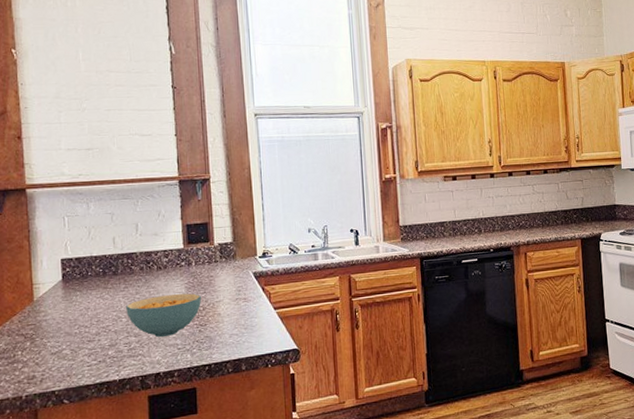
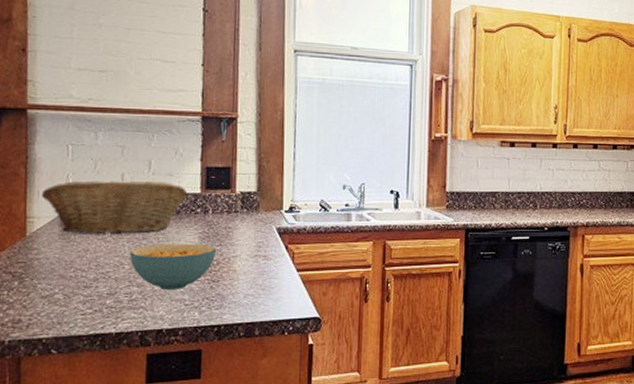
fruit basket: none [44,241,172,294] -> present [41,180,188,234]

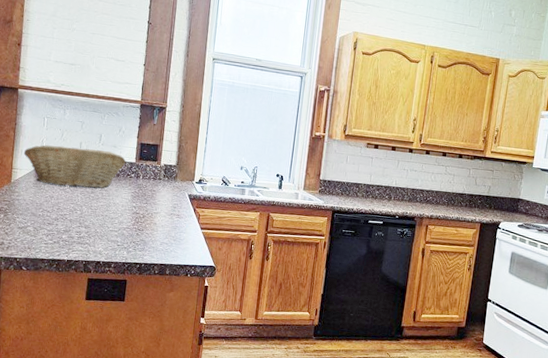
cereal bowl: present [130,244,216,289] -> none [81,198,143,233]

